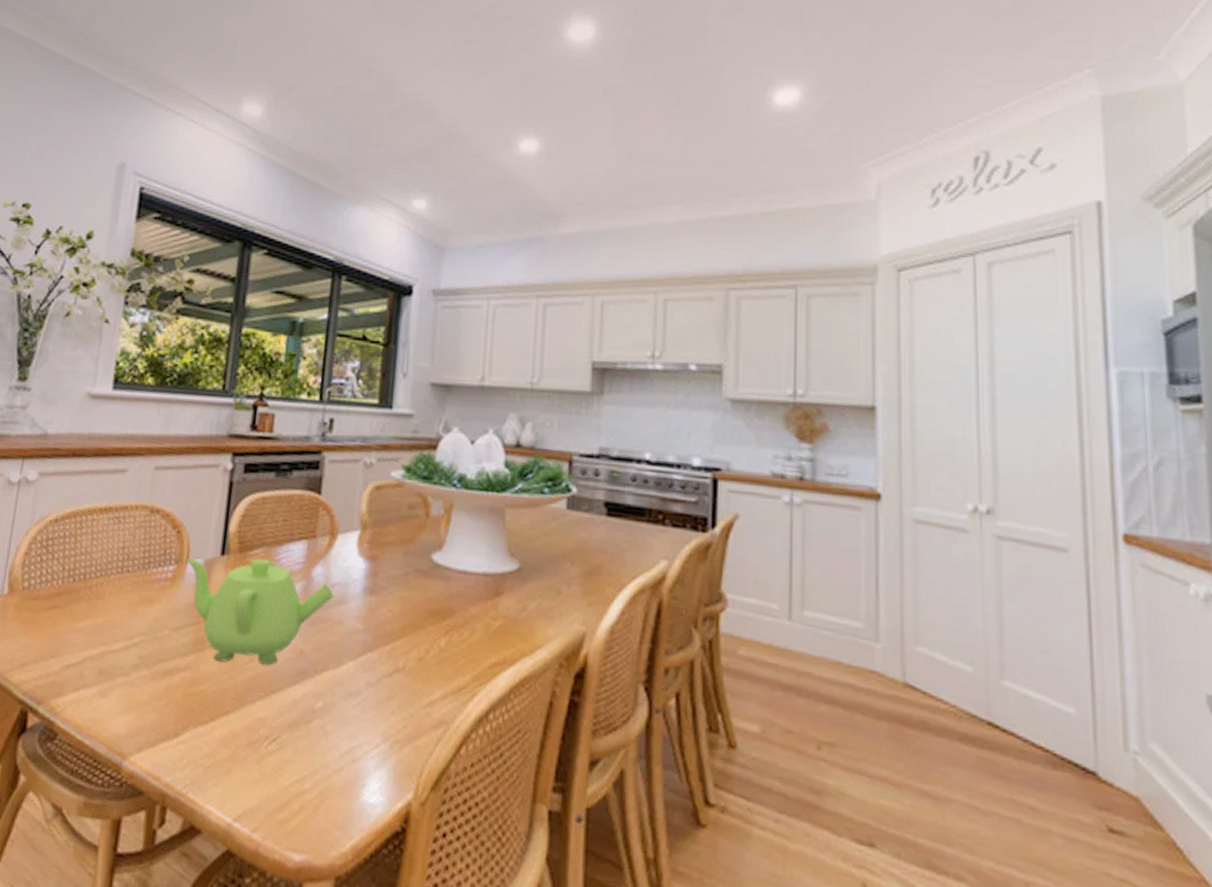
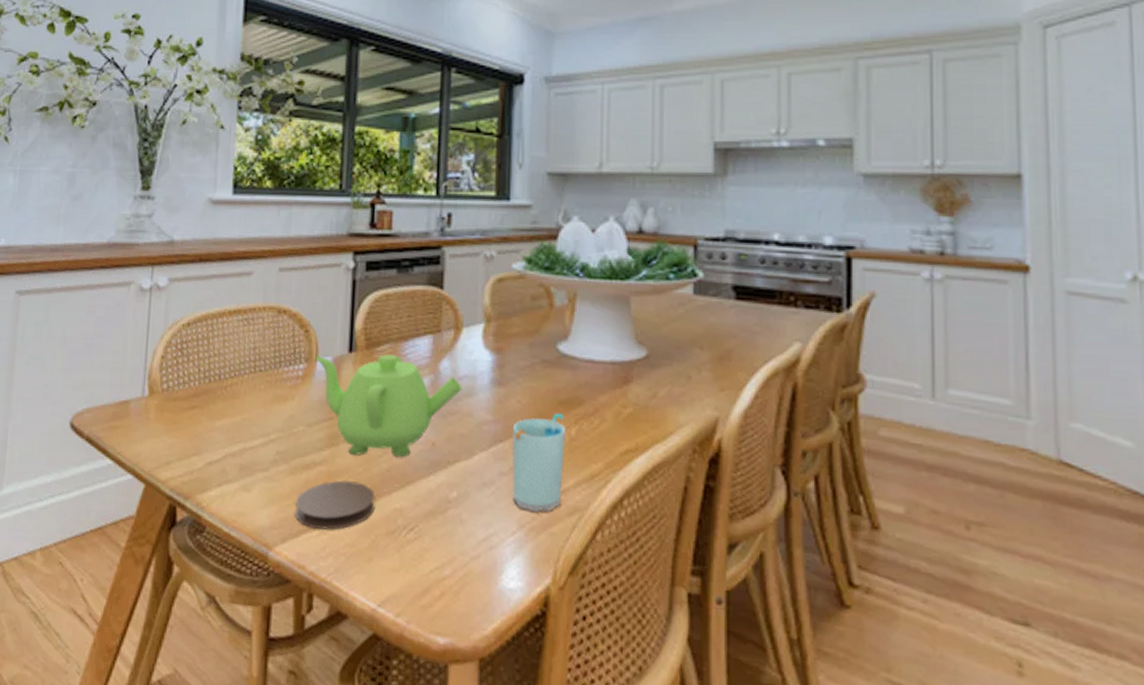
coaster: none [153,687,239,740] -> present [295,480,375,530]
cup: none [379,623,435,725] -> present [511,413,566,513]

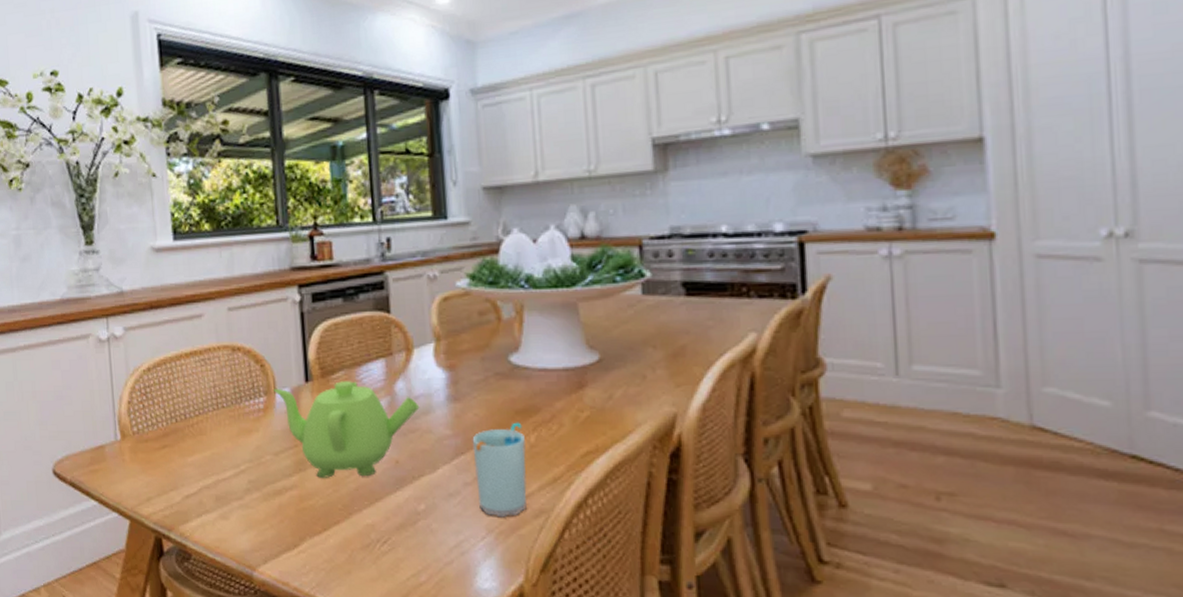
coaster: present [295,480,375,530] -> none [272,502,348,550]

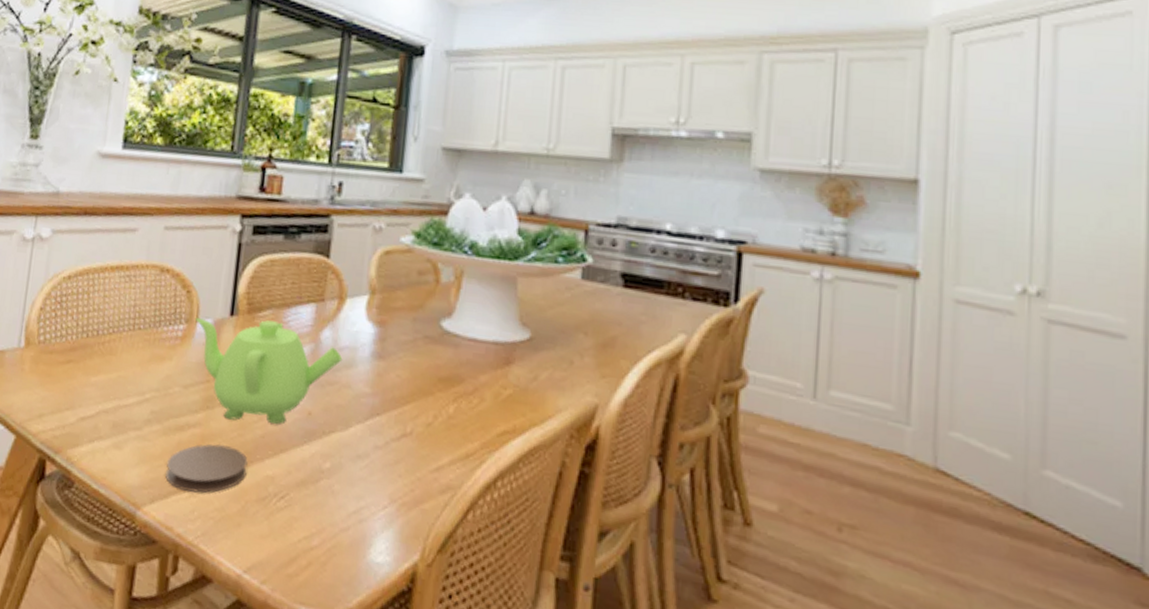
coaster: none [272,502,348,550] -> present [165,444,248,493]
cup: present [472,422,527,518] -> none [386,389,444,489]

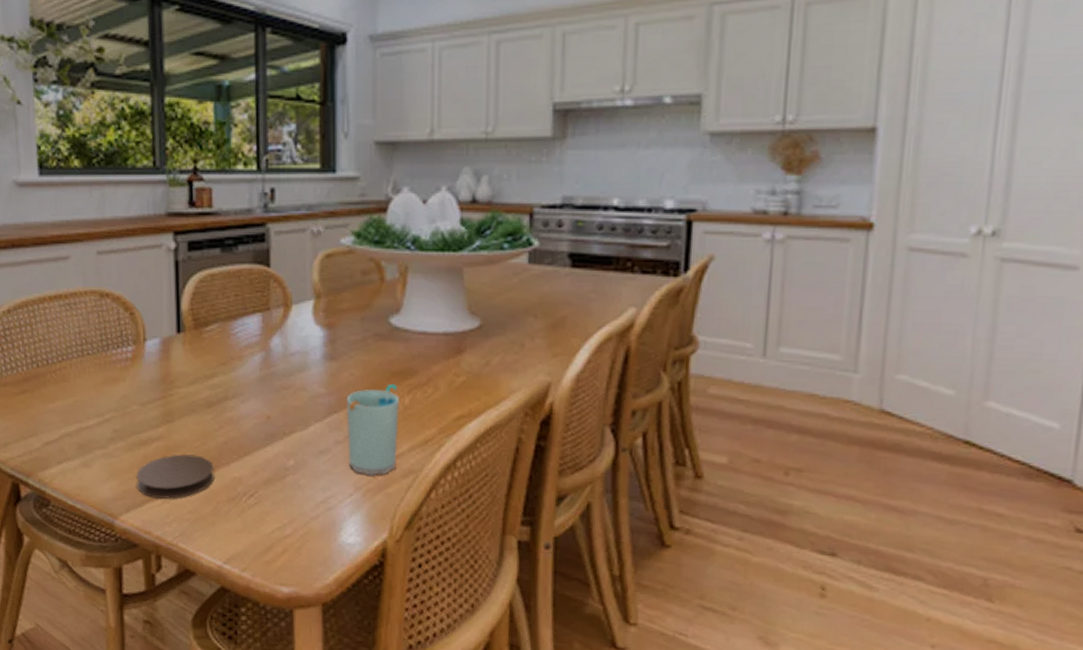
teapot: present [196,318,343,424] -> none [143,334,295,431]
cup: none [386,389,444,489] -> present [346,383,399,476]

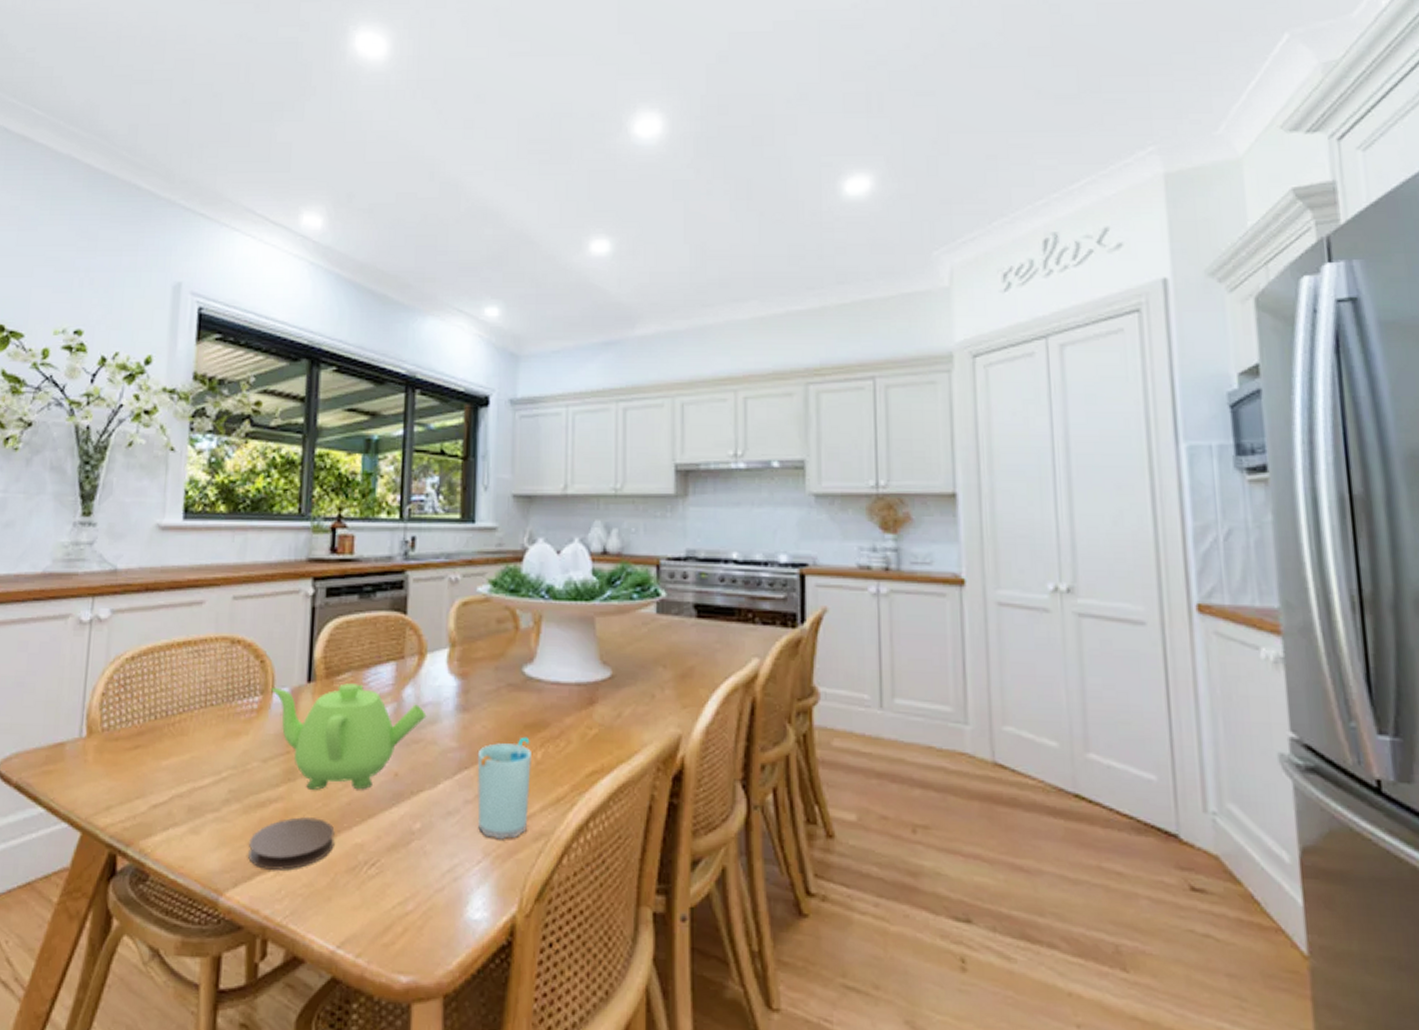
teapot: none [143,334,295,431] -> present [271,683,427,790]

